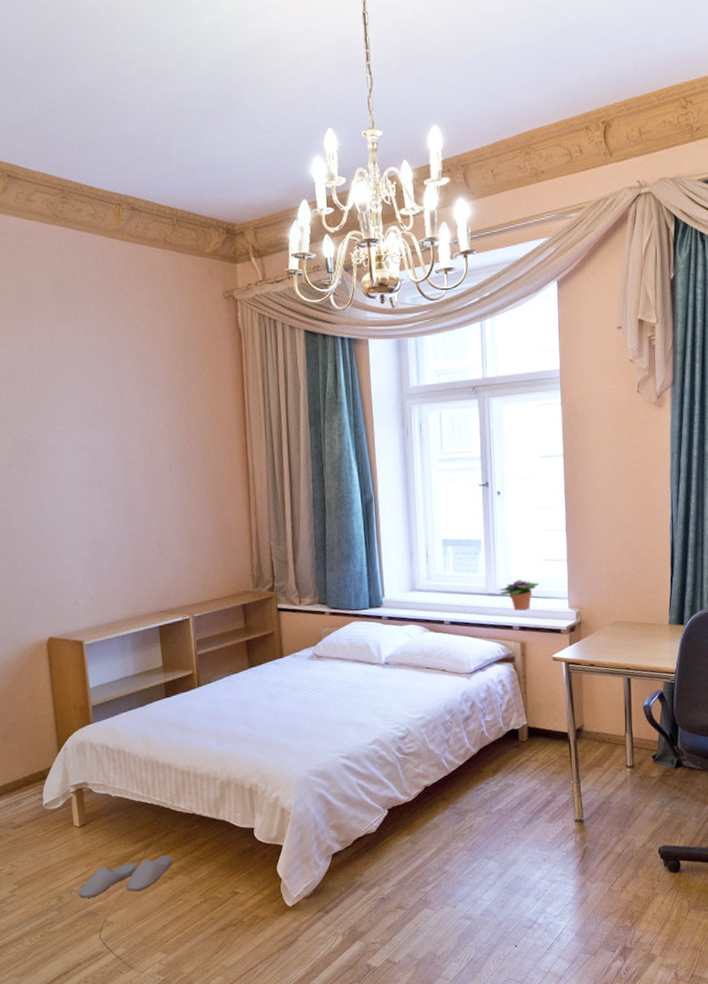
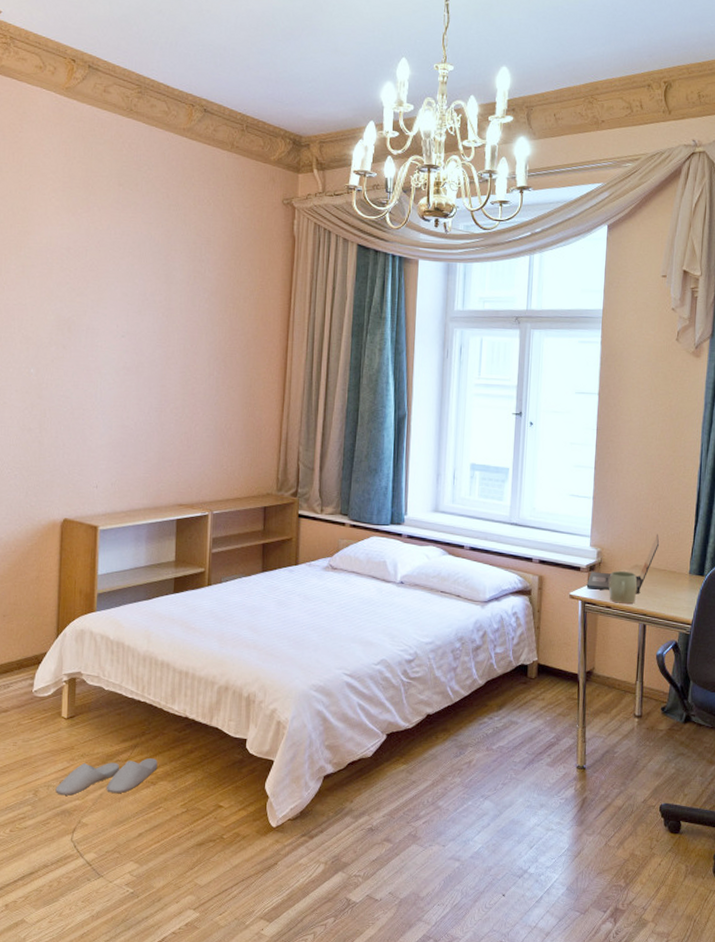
potted flower: present [500,579,539,611] -> none [522,511,563,544]
laptop: none [568,588,637,650] -> present [586,534,660,593]
mug: none [590,628,619,661] -> present [608,571,638,604]

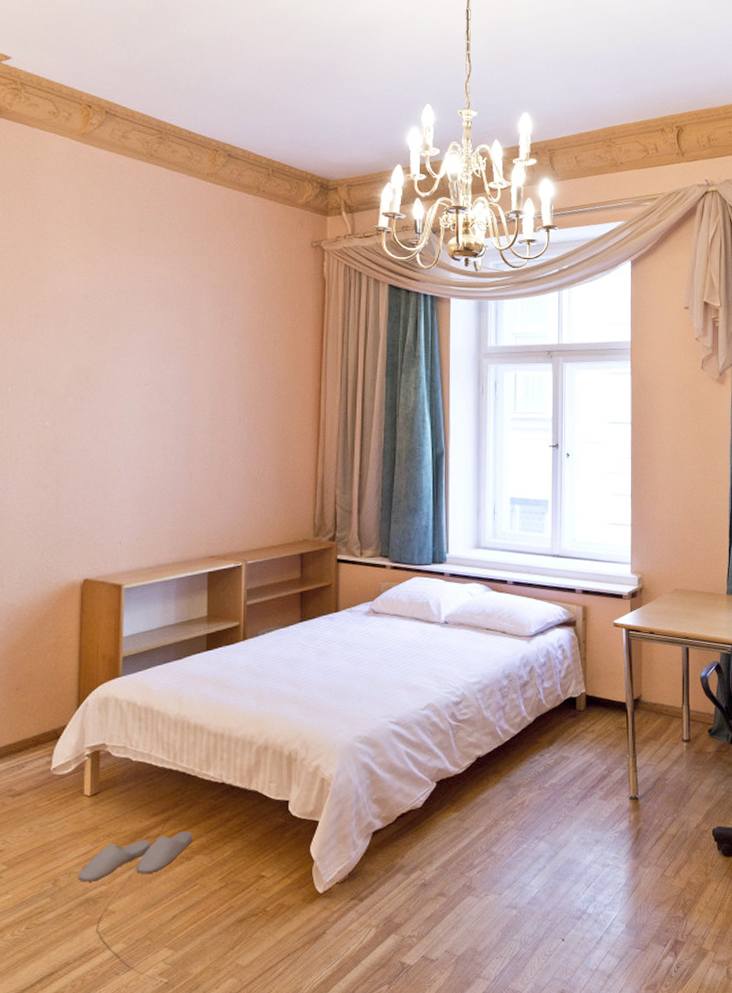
laptop: present [586,534,660,593] -> none [629,557,697,617]
mug: present [608,571,638,604] -> none [651,596,678,628]

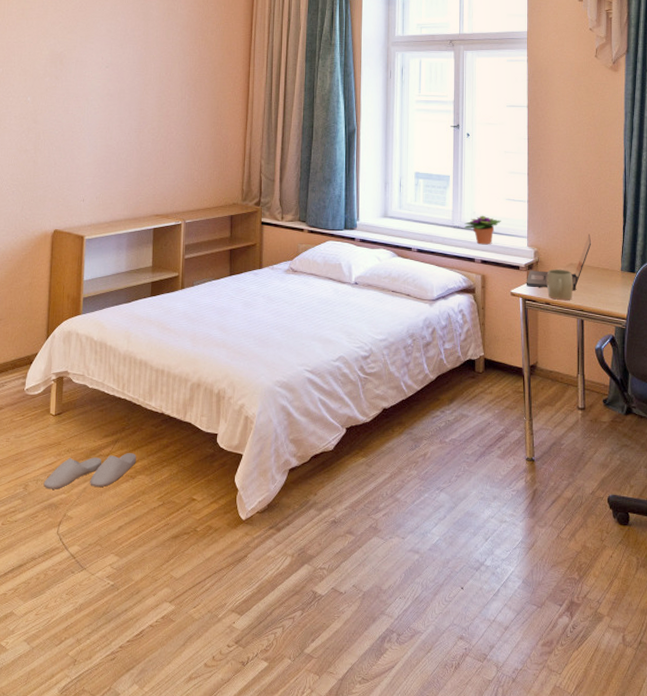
potted flower: none [564,541,603,574] -> present [464,215,501,245]
laptop: none [629,557,697,617] -> present [526,234,592,290]
mug: none [651,596,678,628] -> present [546,269,573,300]

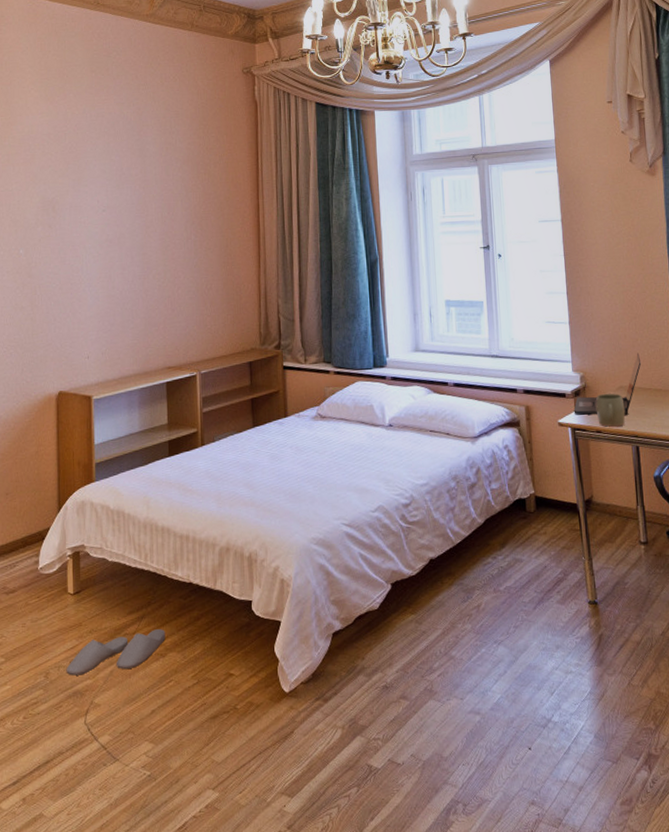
potted flower: present [464,215,501,245] -> none [503,341,542,373]

